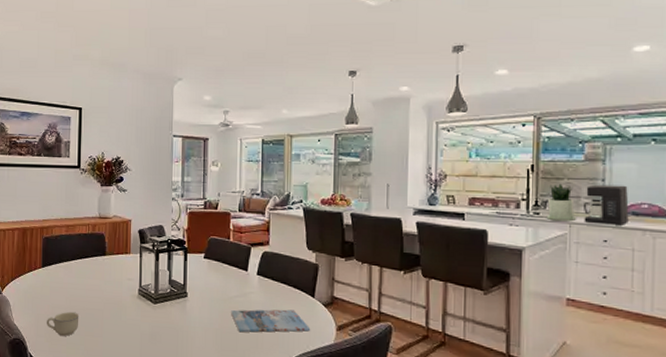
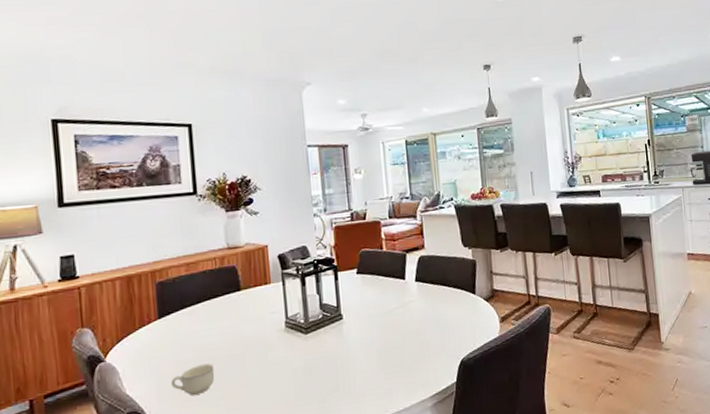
magazine: present [231,309,311,333] -> none [392,310,476,345]
planter: present [546,183,577,222] -> none [664,154,687,187]

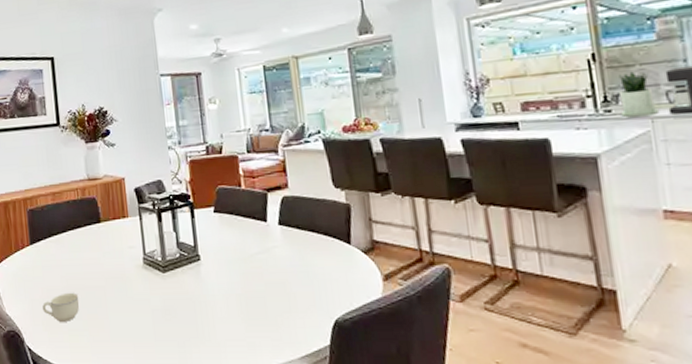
planter: none [664,154,687,187] -> present [619,71,660,118]

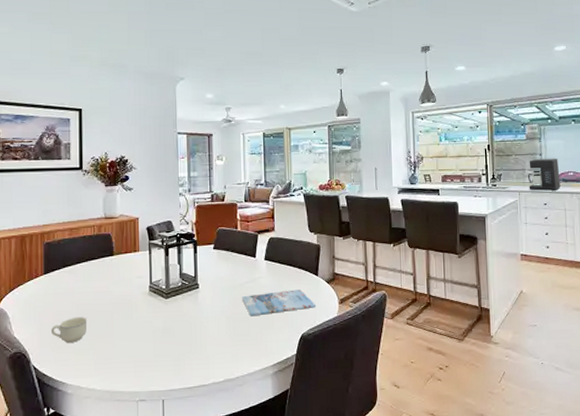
magazine: none [254,262,352,296] -> present [242,289,316,317]
planter: present [619,71,660,118] -> none [501,159,524,191]

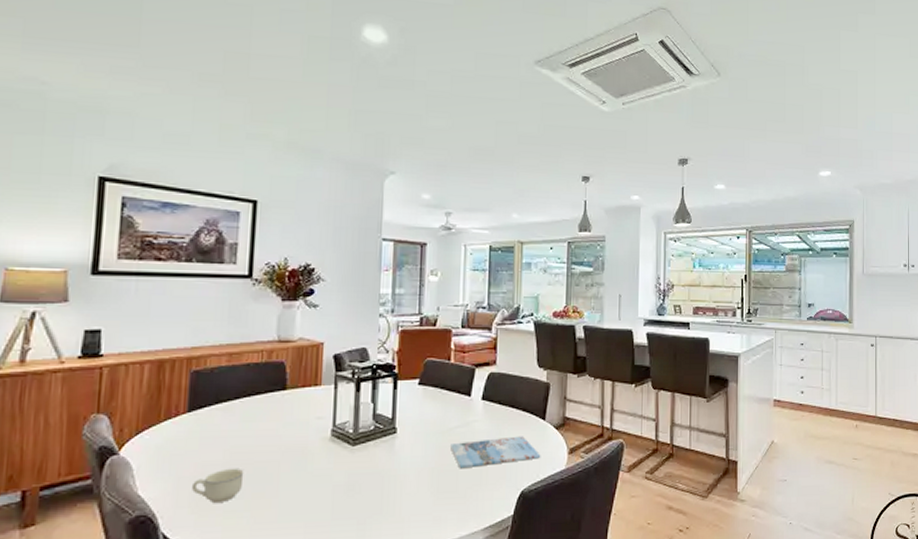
coffee maker: present [528,158,561,191] -> none [786,293,819,329]

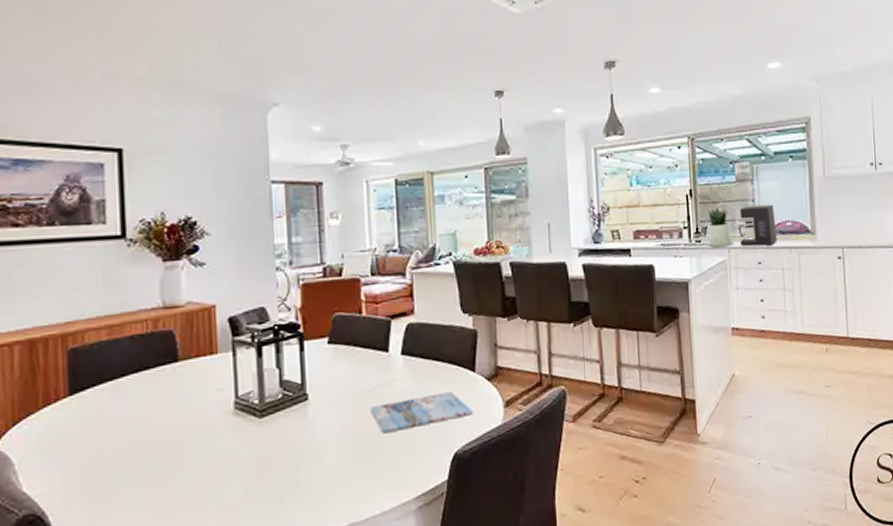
cup: present [192,469,244,503] -> none [83,454,141,494]
planter: none [757,292,781,328] -> present [707,207,734,248]
coffee maker: none [786,293,819,329] -> present [739,204,777,247]

